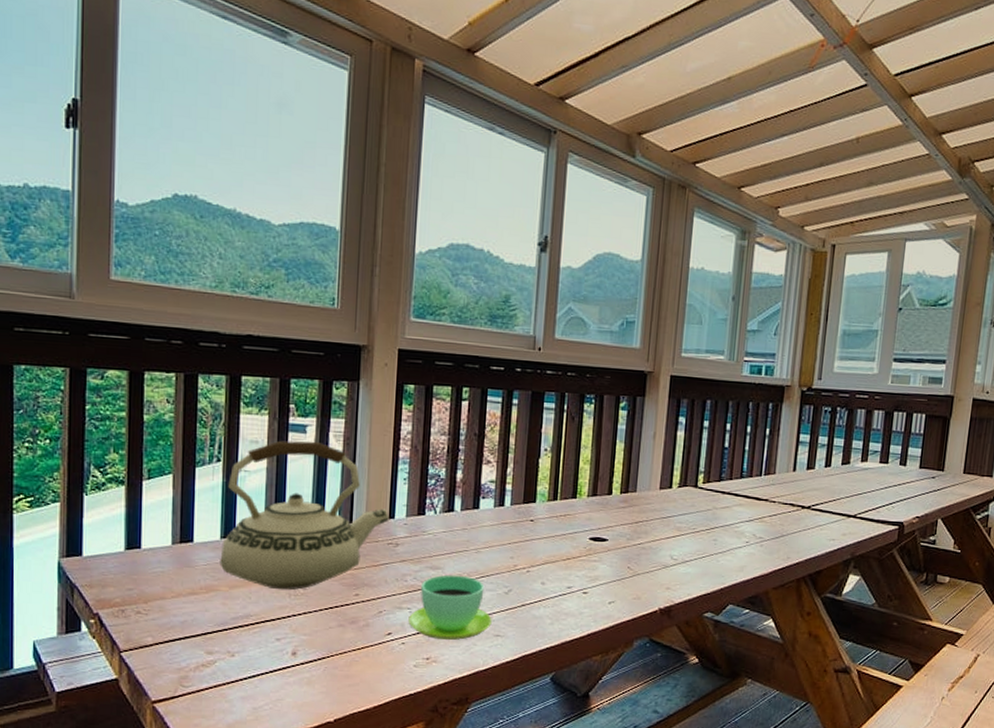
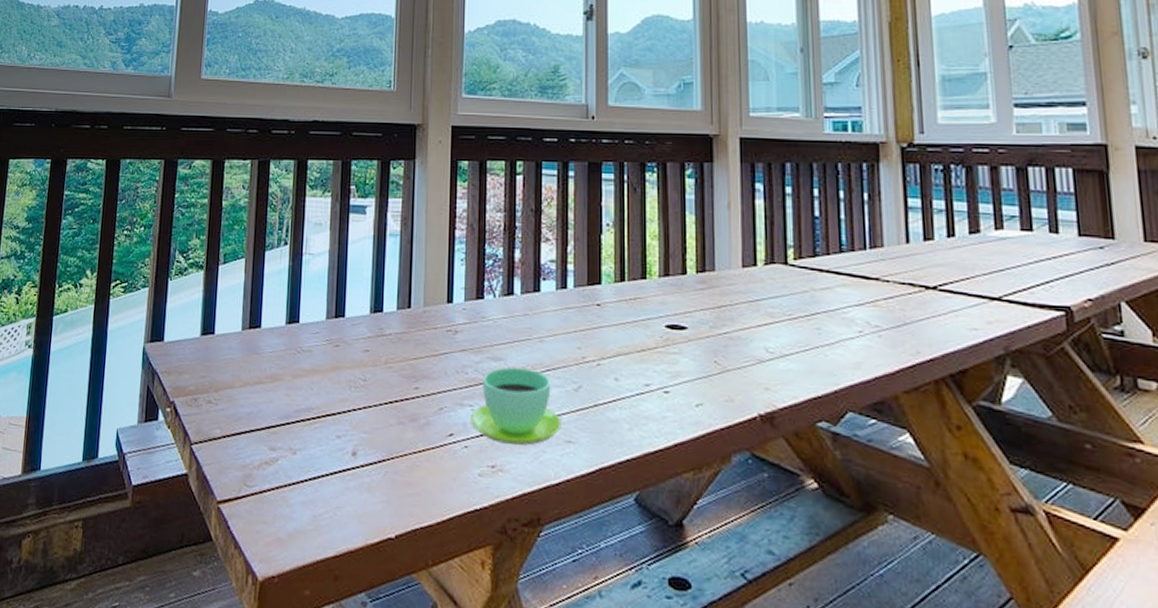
teakettle: present [220,440,389,590] -> none [284,222,447,381]

